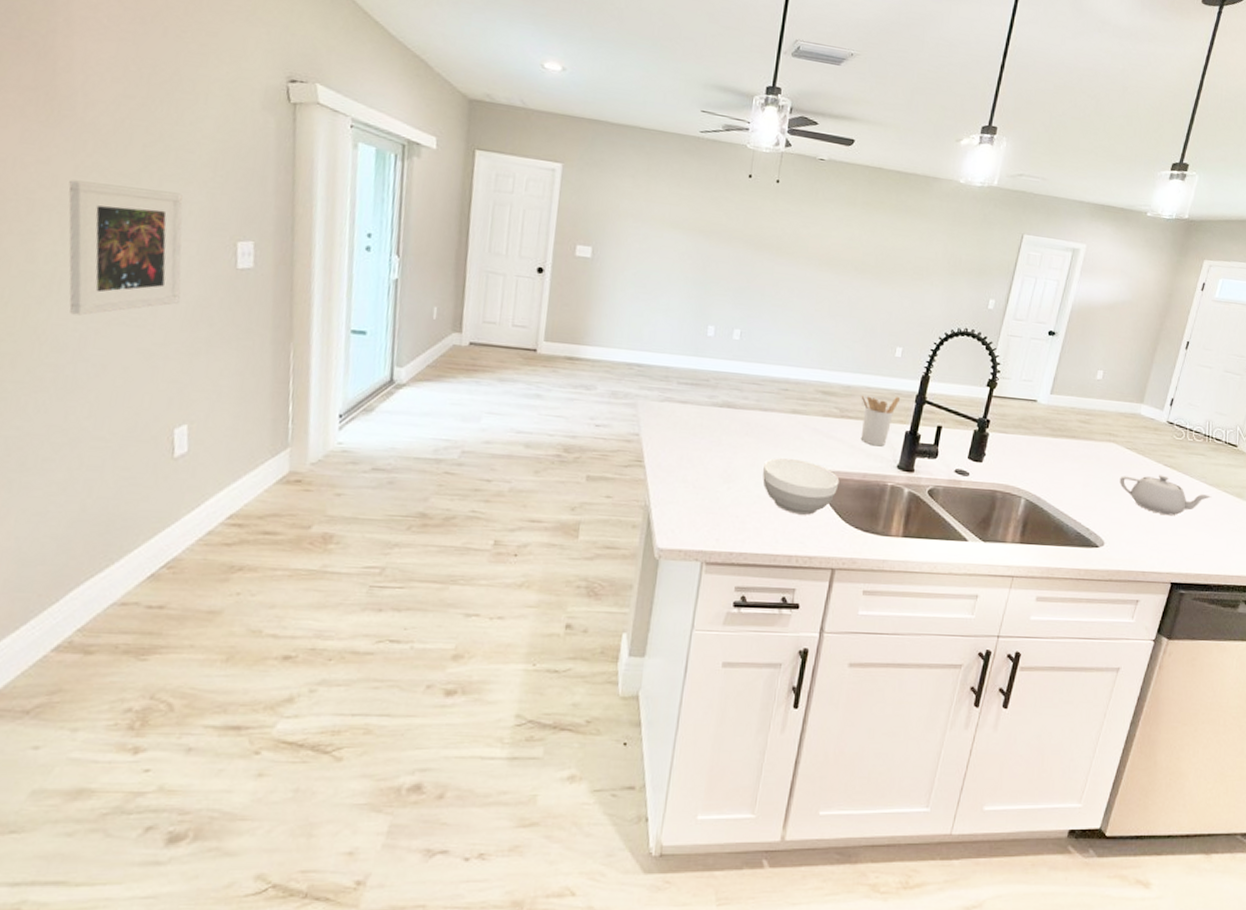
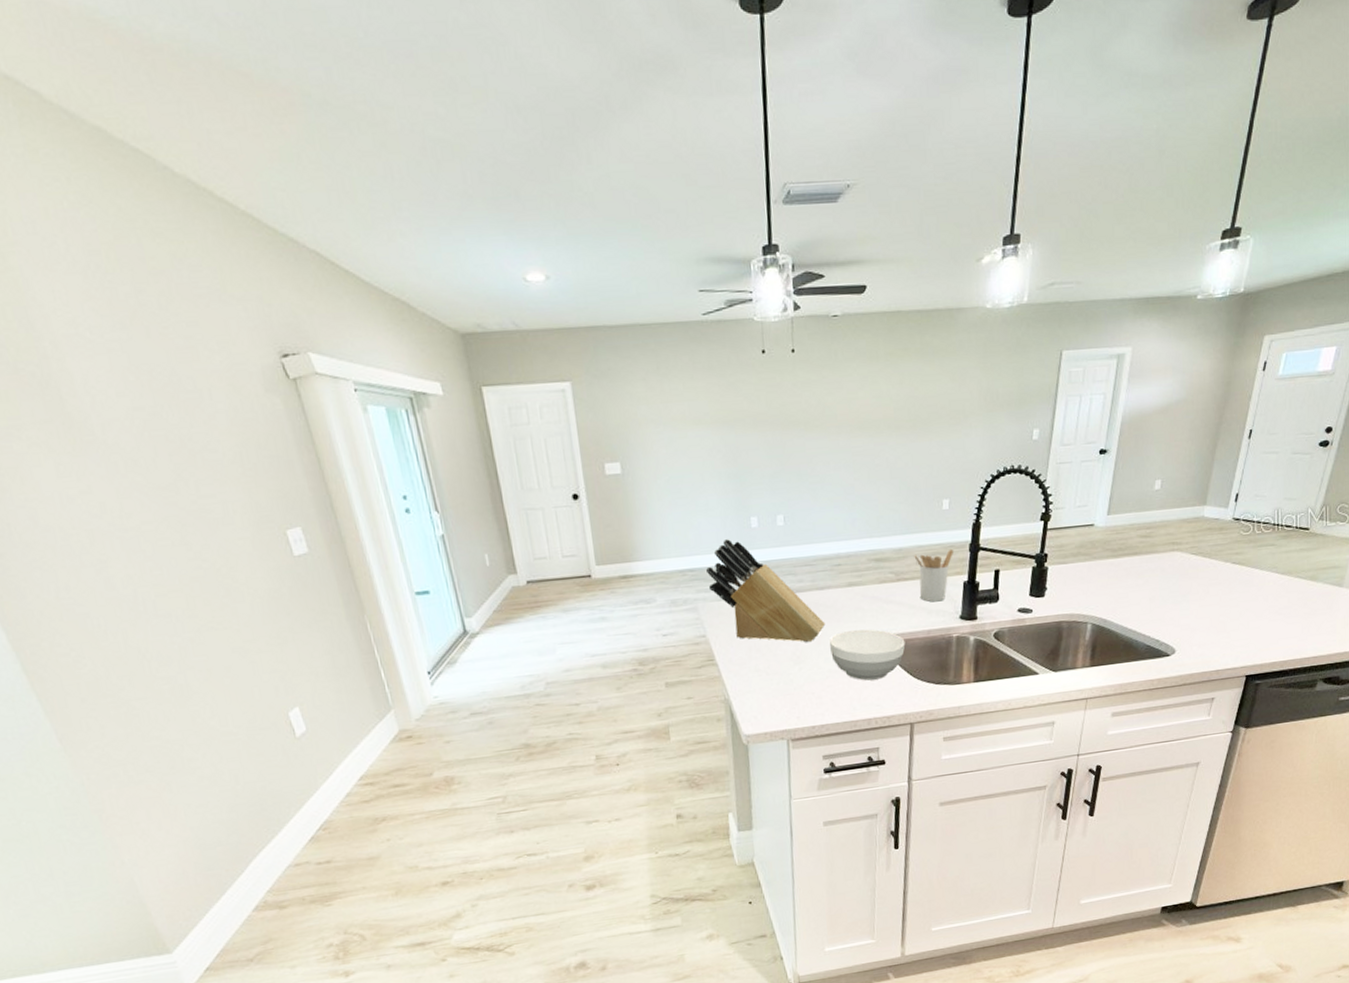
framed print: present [68,180,183,316] -> none [116,495,254,630]
knife block: none [652,342,763,463] -> present [706,539,826,643]
teapot: present [1119,475,1212,516] -> none [1186,573,1284,613]

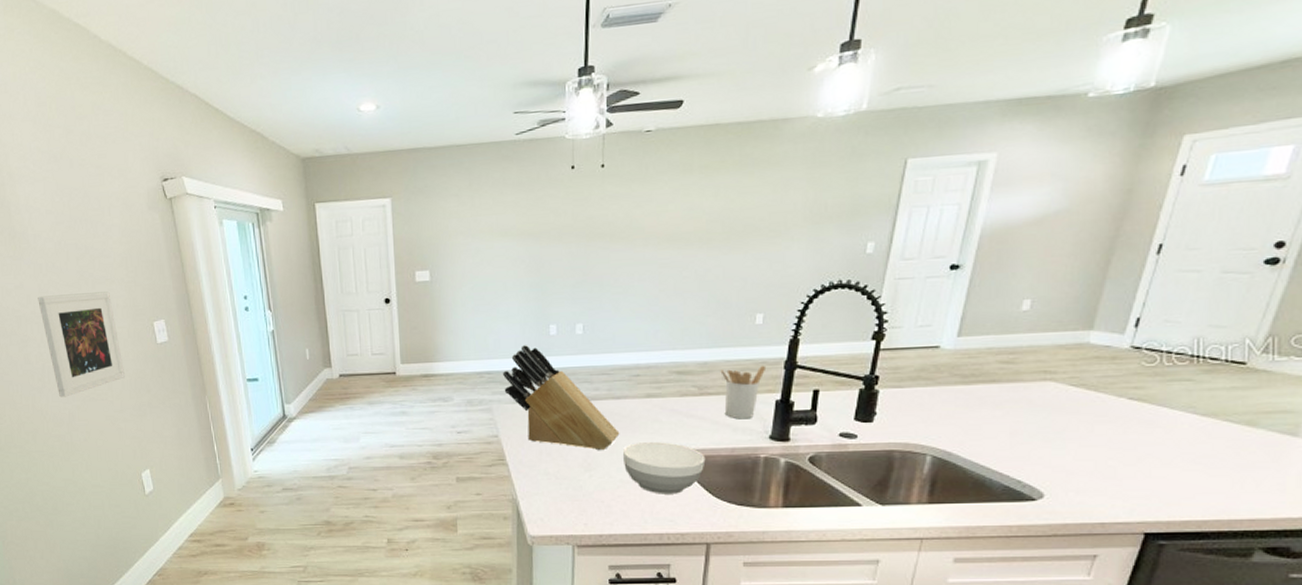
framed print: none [116,495,254,630] -> present [38,291,125,398]

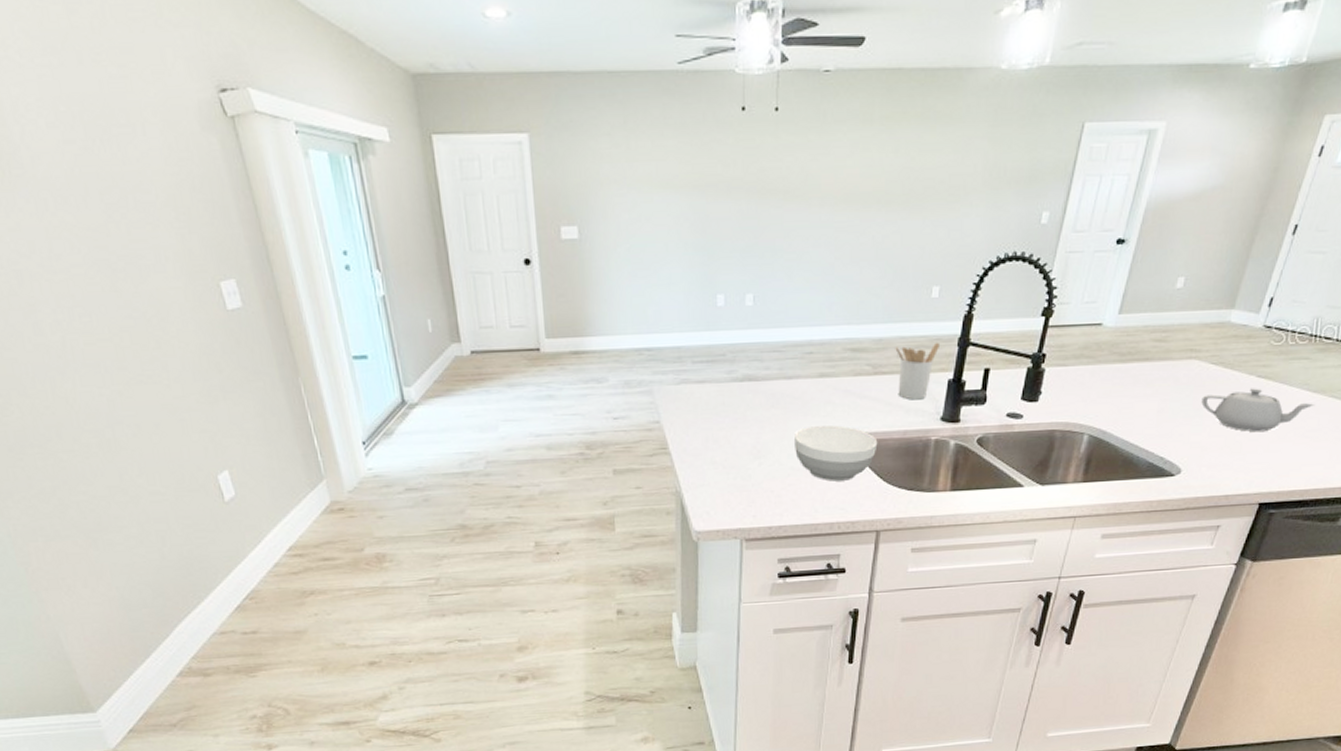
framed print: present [38,291,125,398] -> none [45,239,184,380]
knife block: present [503,345,620,451] -> none [665,318,791,436]
teapot: none [1062,410,1205,457] -> present [1201,388,1315,433]

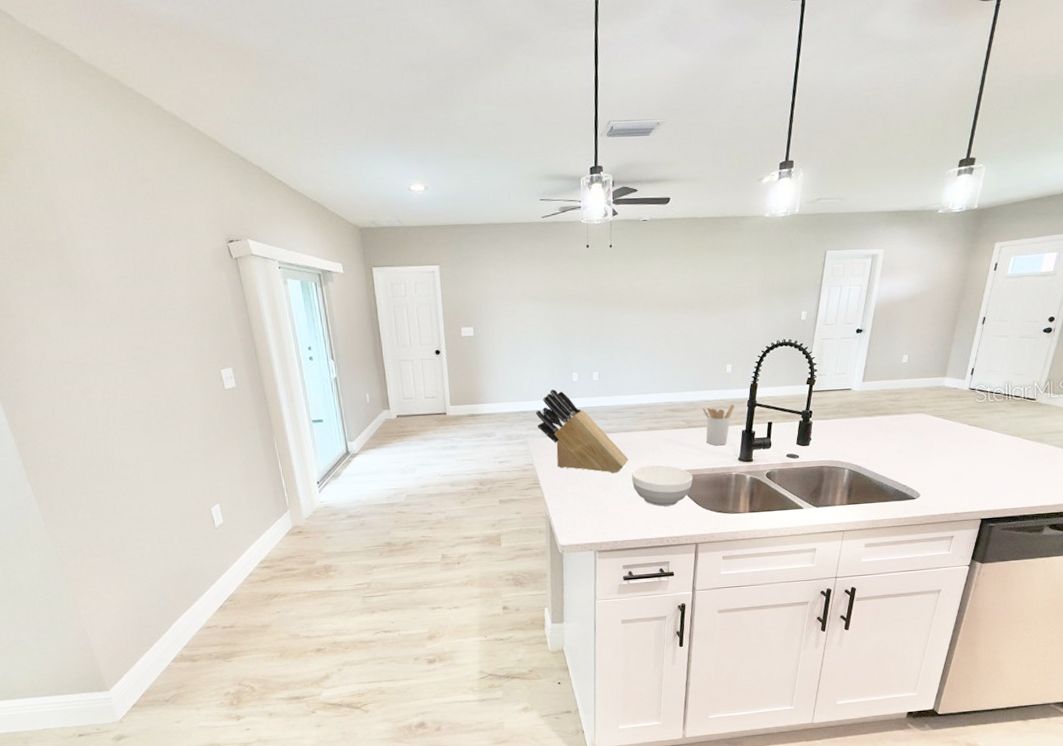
knife block: none [665,318,791,436] -> present [536,389,629,474]
teapot: present [1201,388,1315,433] -> none [929,433,1014,466]

